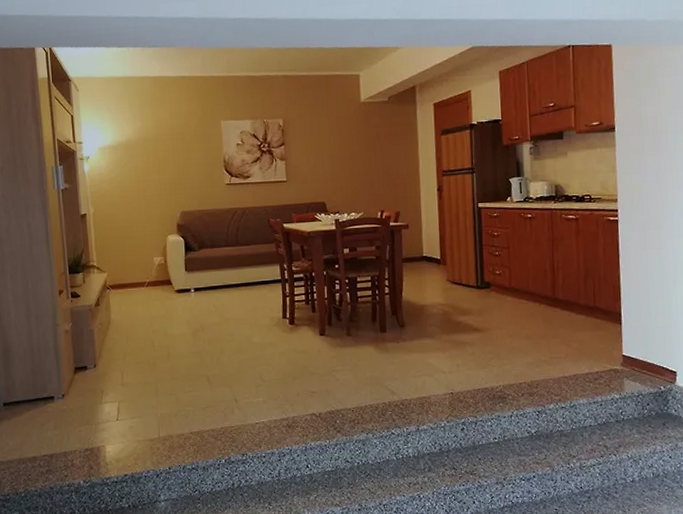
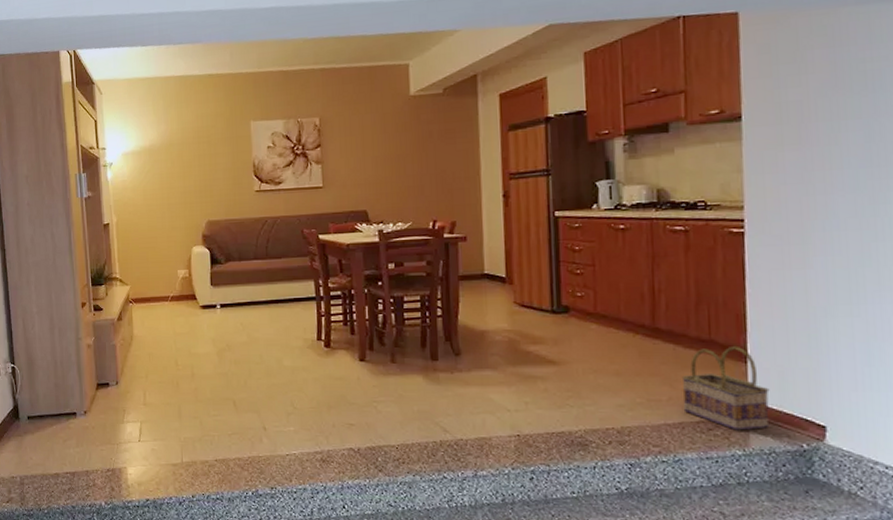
basket: none [575,310,638,379] -> present [681,345,770,431]

